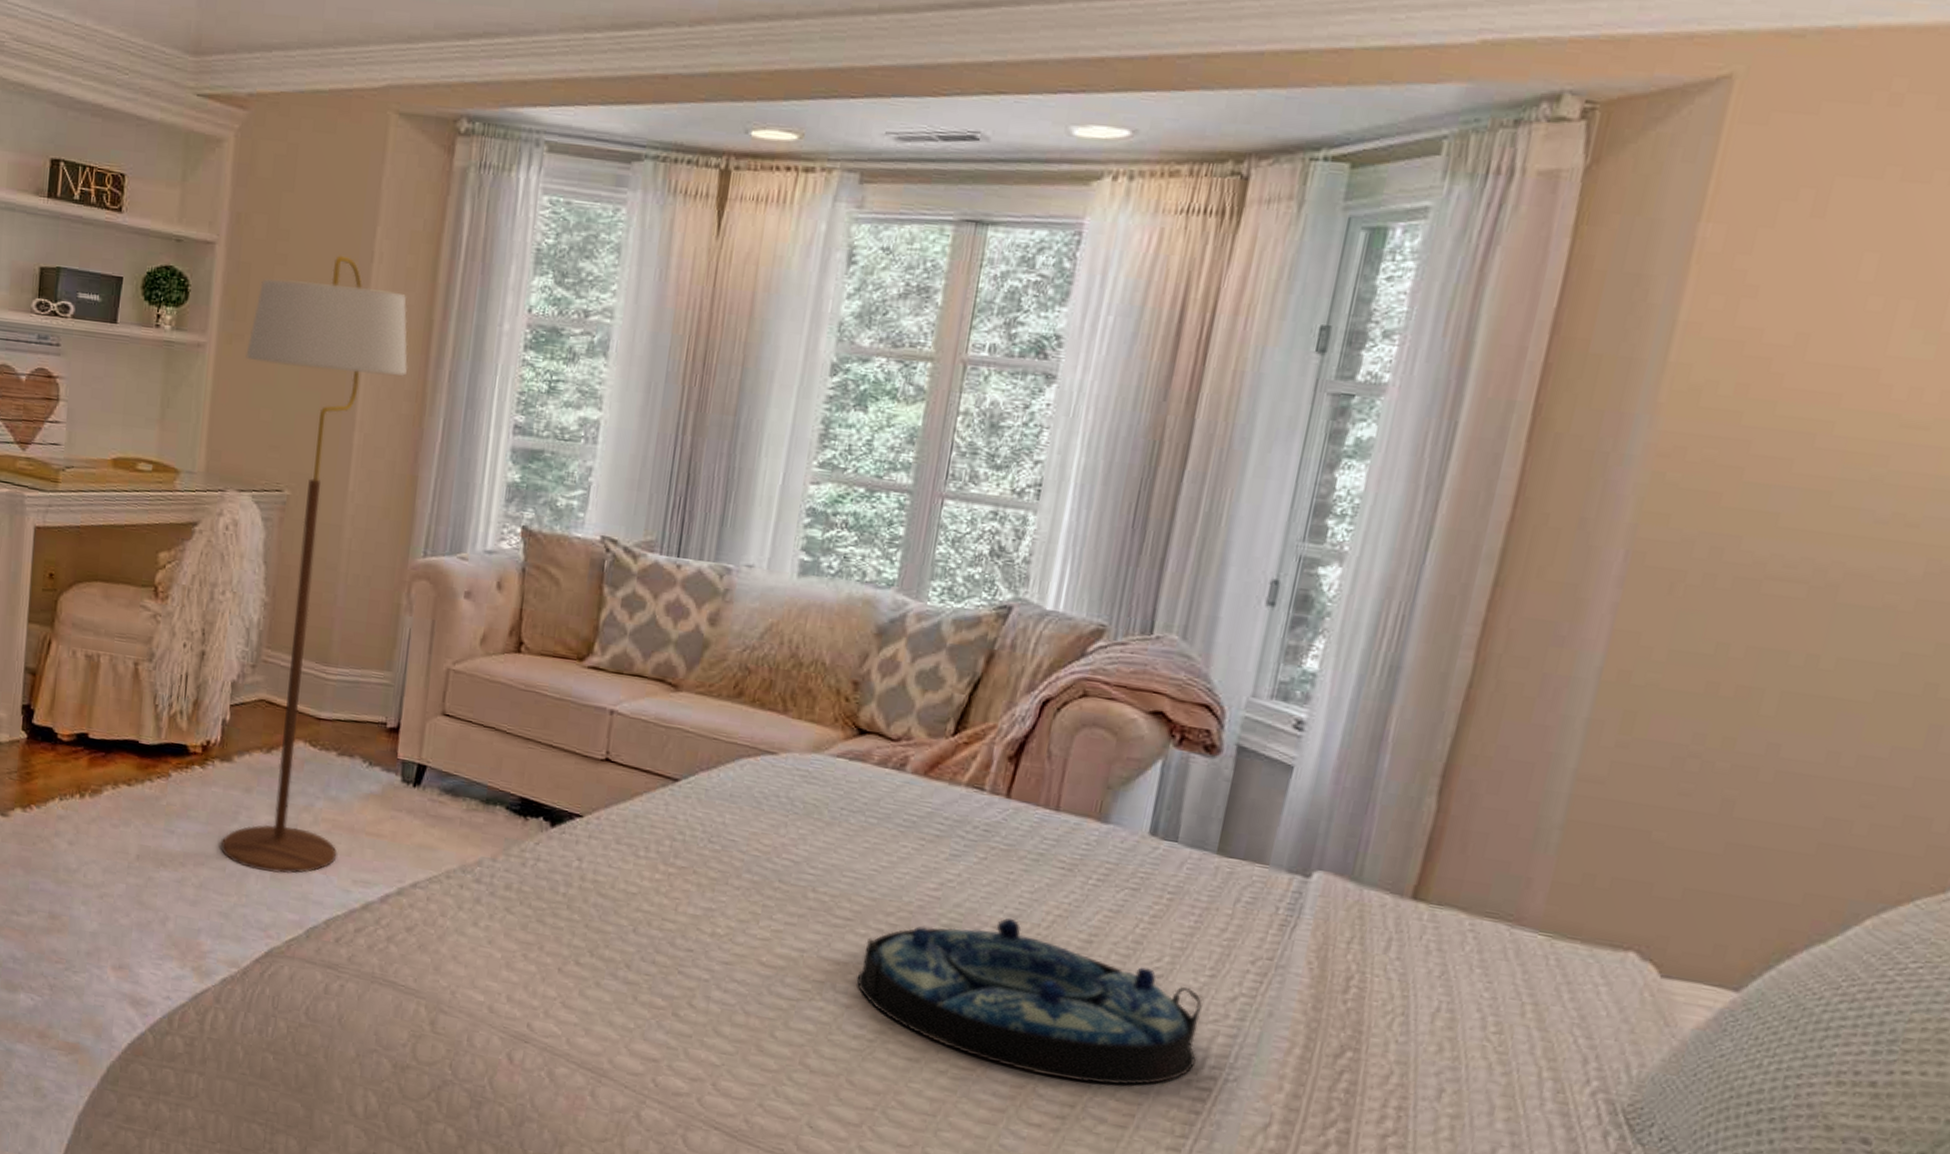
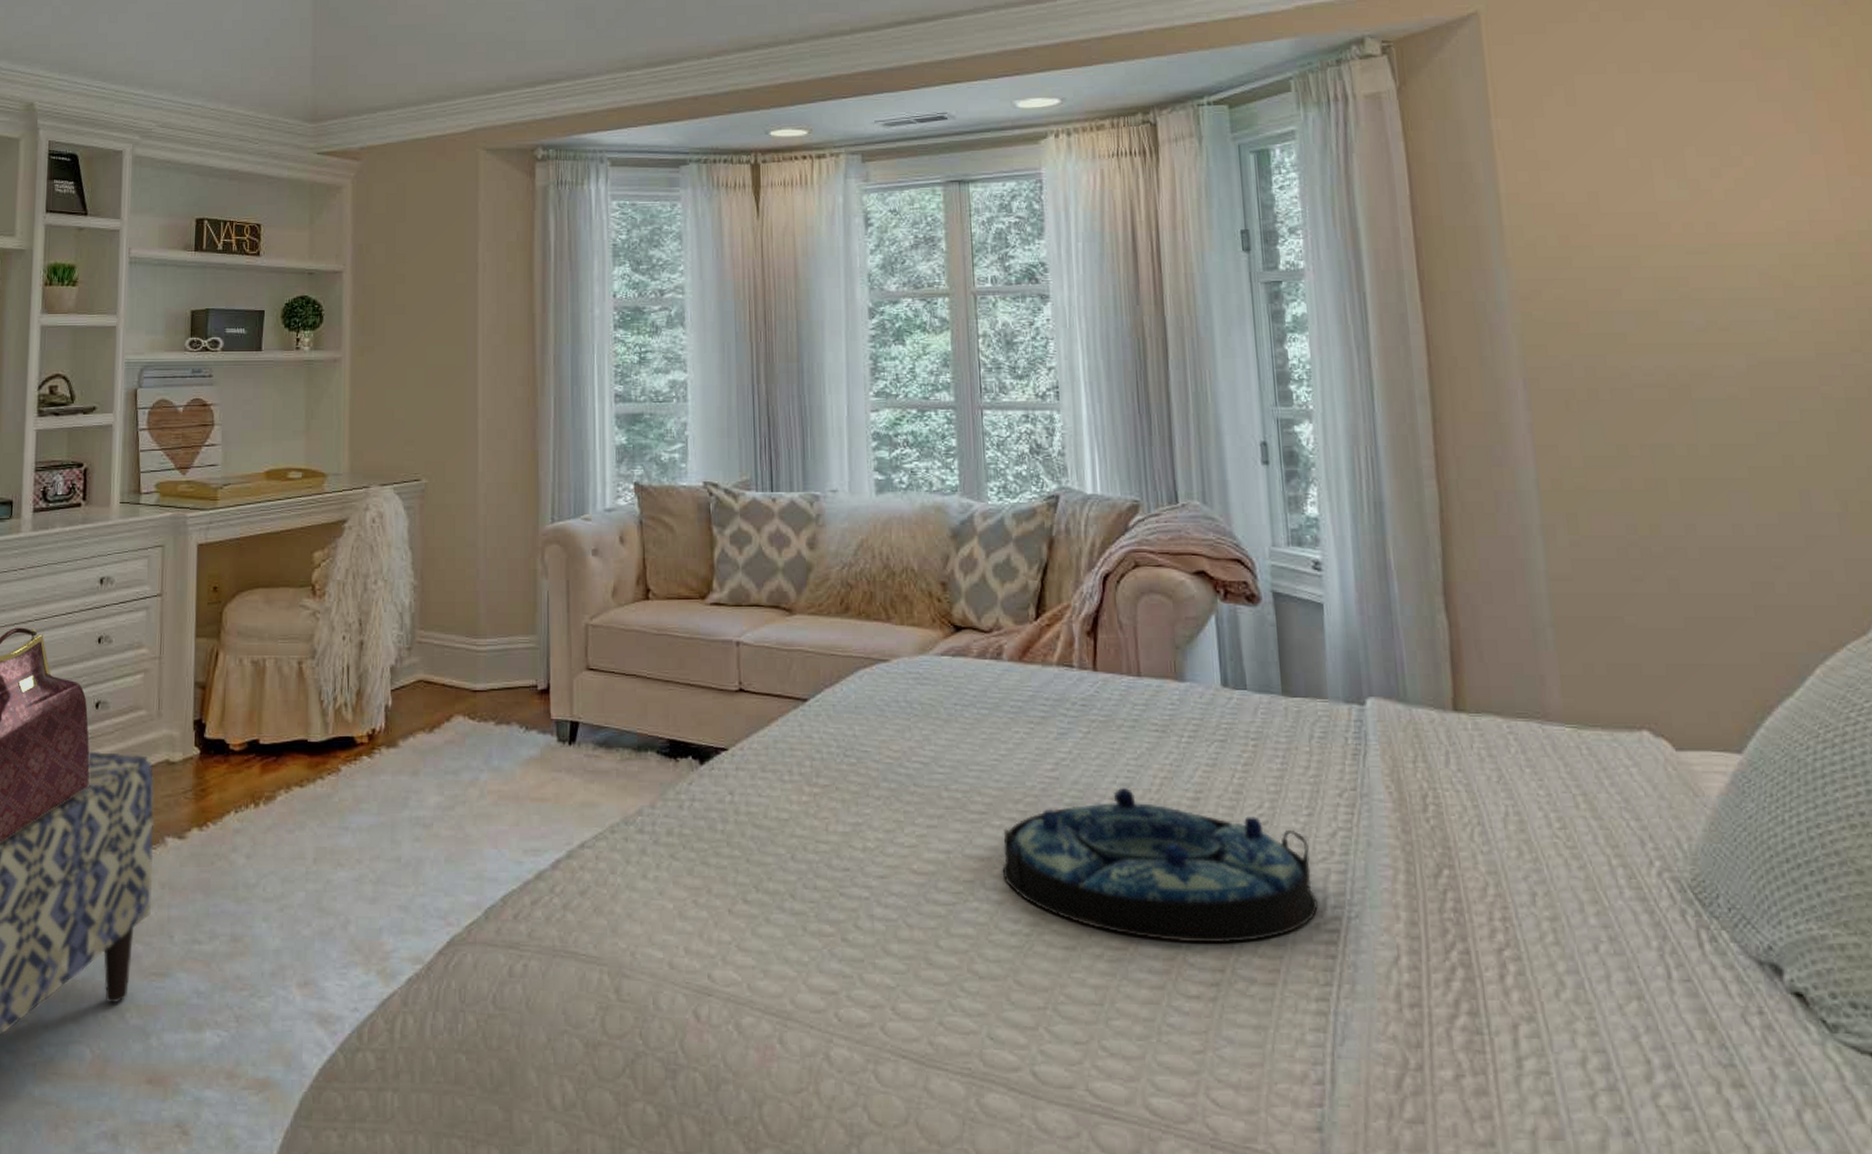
floor lamp: present [220,255,409,873] -> none [377,269,519,856]

